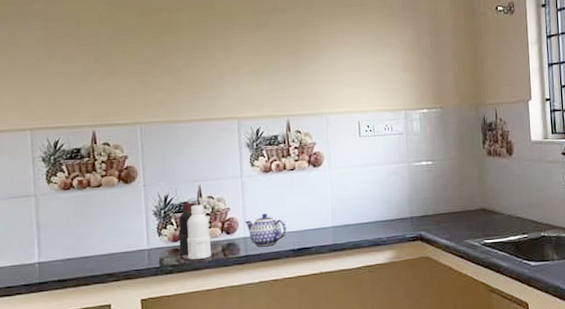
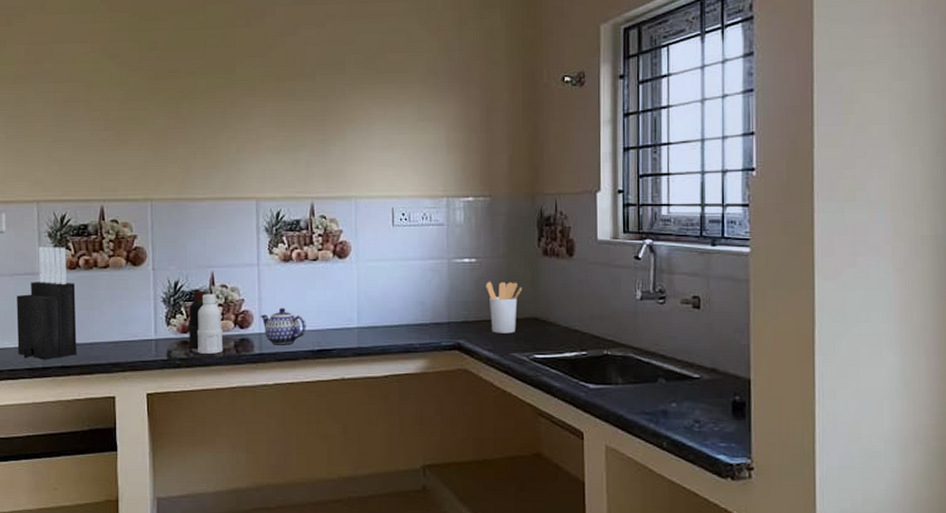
knife block: none [12,170,72,276] -> present [16,247,77,360]
utensil holder: none [441,179,472,224] -> present [486,281,523,334]

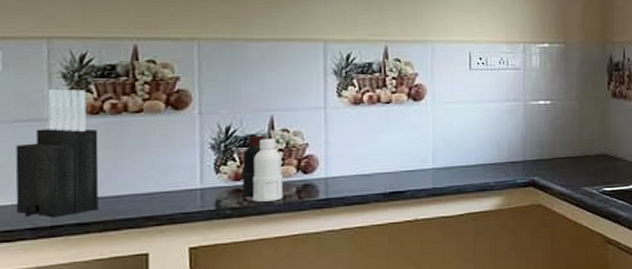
teapot: present [260,308,306,345] -> none [326,152,378,190]
utensil holder: present [486,281,523,334] -> none [559,121,594,170]

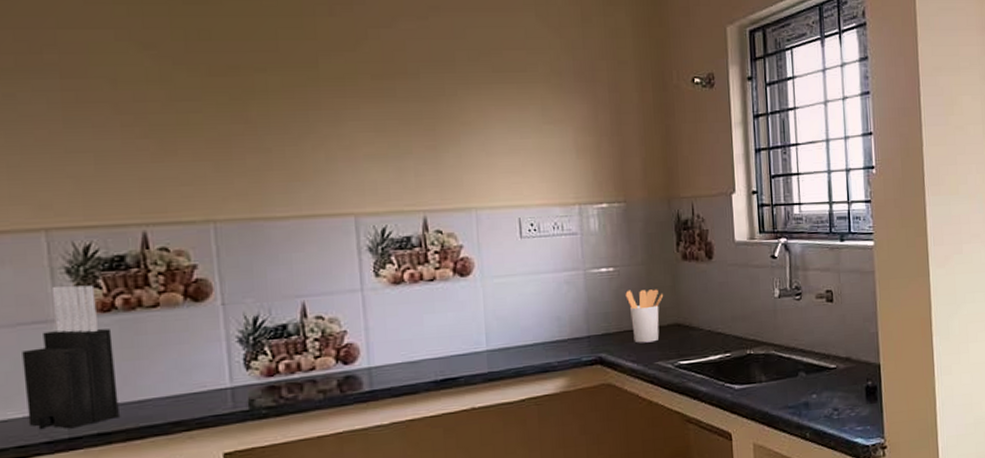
bottle: present [241,135,284,202] -> none [275,324,324,399]
utensil holder: none [559,121,594,170] -> present [625,289,664,344]

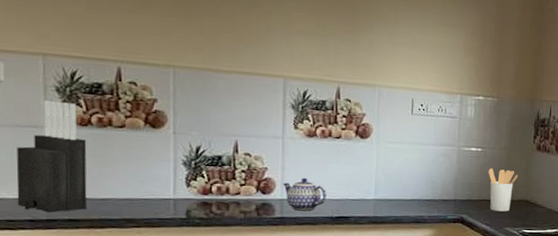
teapot: none [368,337,426,380] -> present [282,178,327,211]

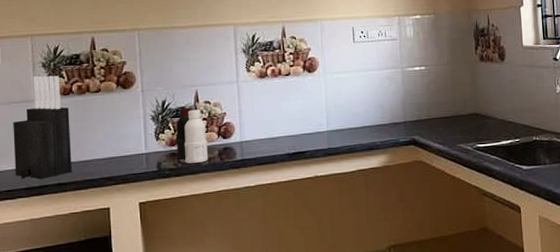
bottle: none [209,156,245,215] -> present [176,107,209,163]
teapot: present [282,178,327,211] -> none [240,118,282,151]
utensil holder: present [488,168,518,212] -> none [434,84,465,129]

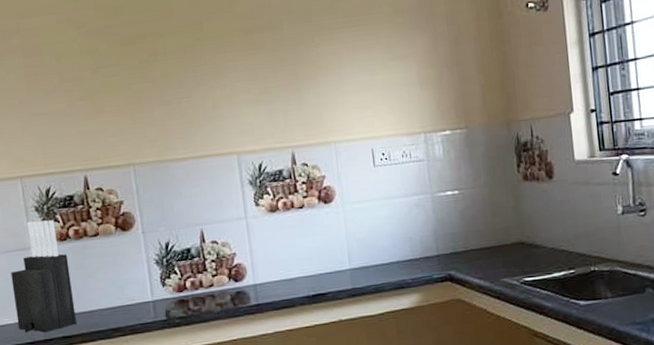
bottle: present [176,107,209,163] -> none [182,248,221,311]

